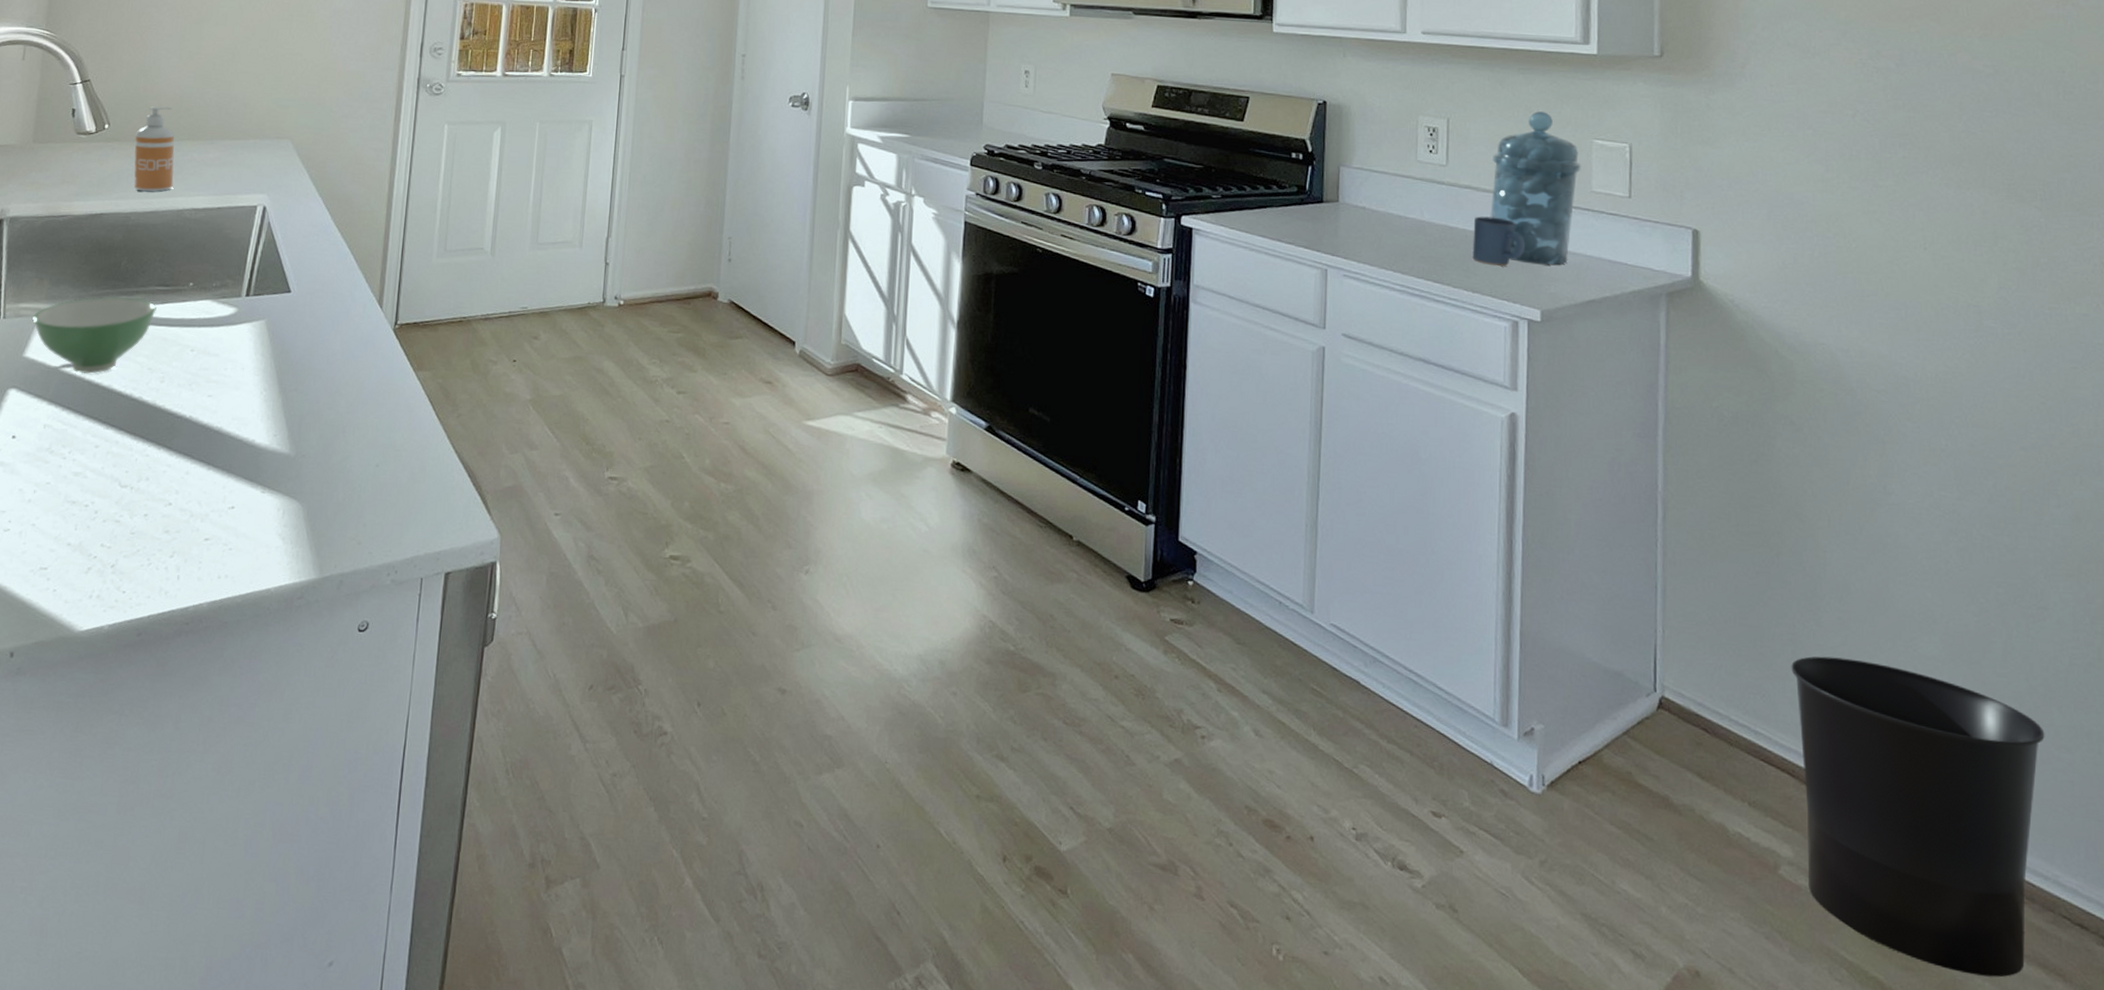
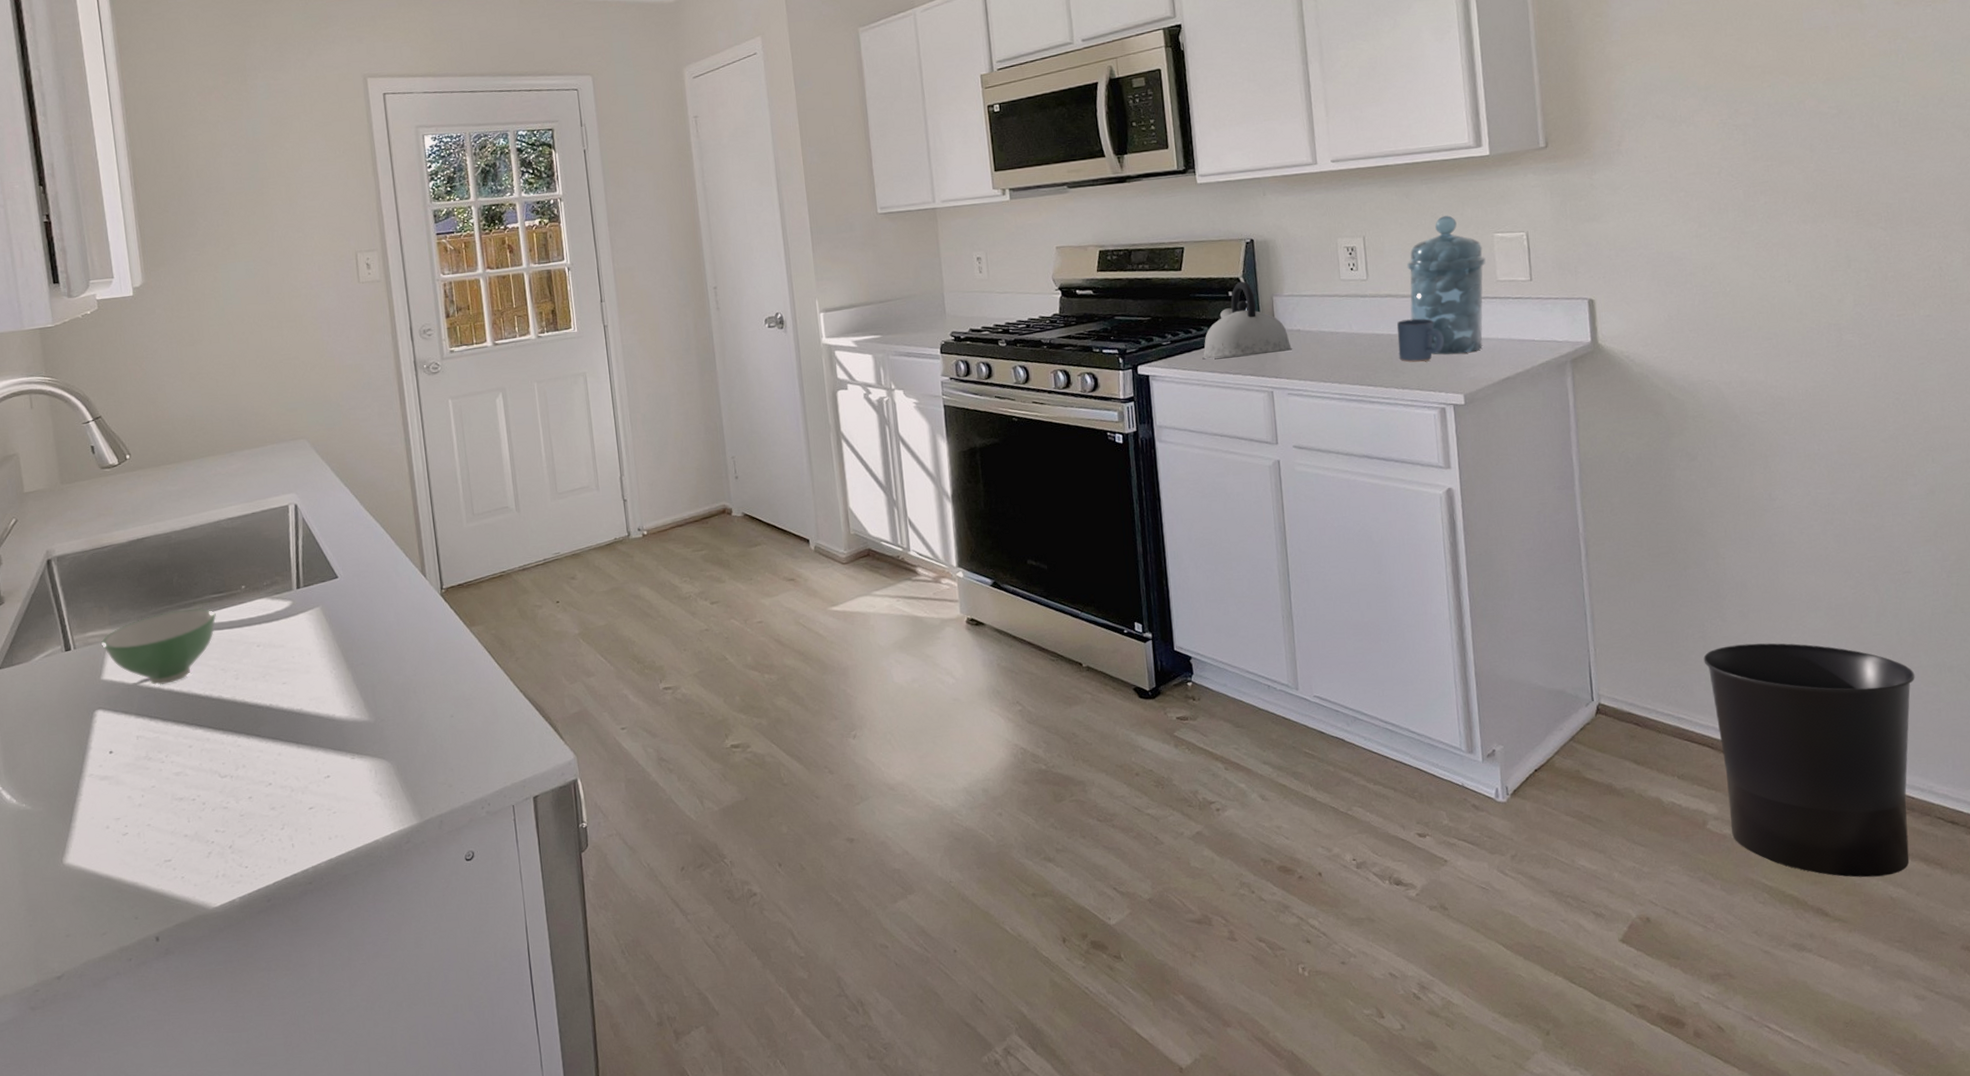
soap dispenser: present [133,106,175,192] -> none [157,428,205,511]
kettle: none [1253,144,1355,228] -> present [1202,281,1293,360]

